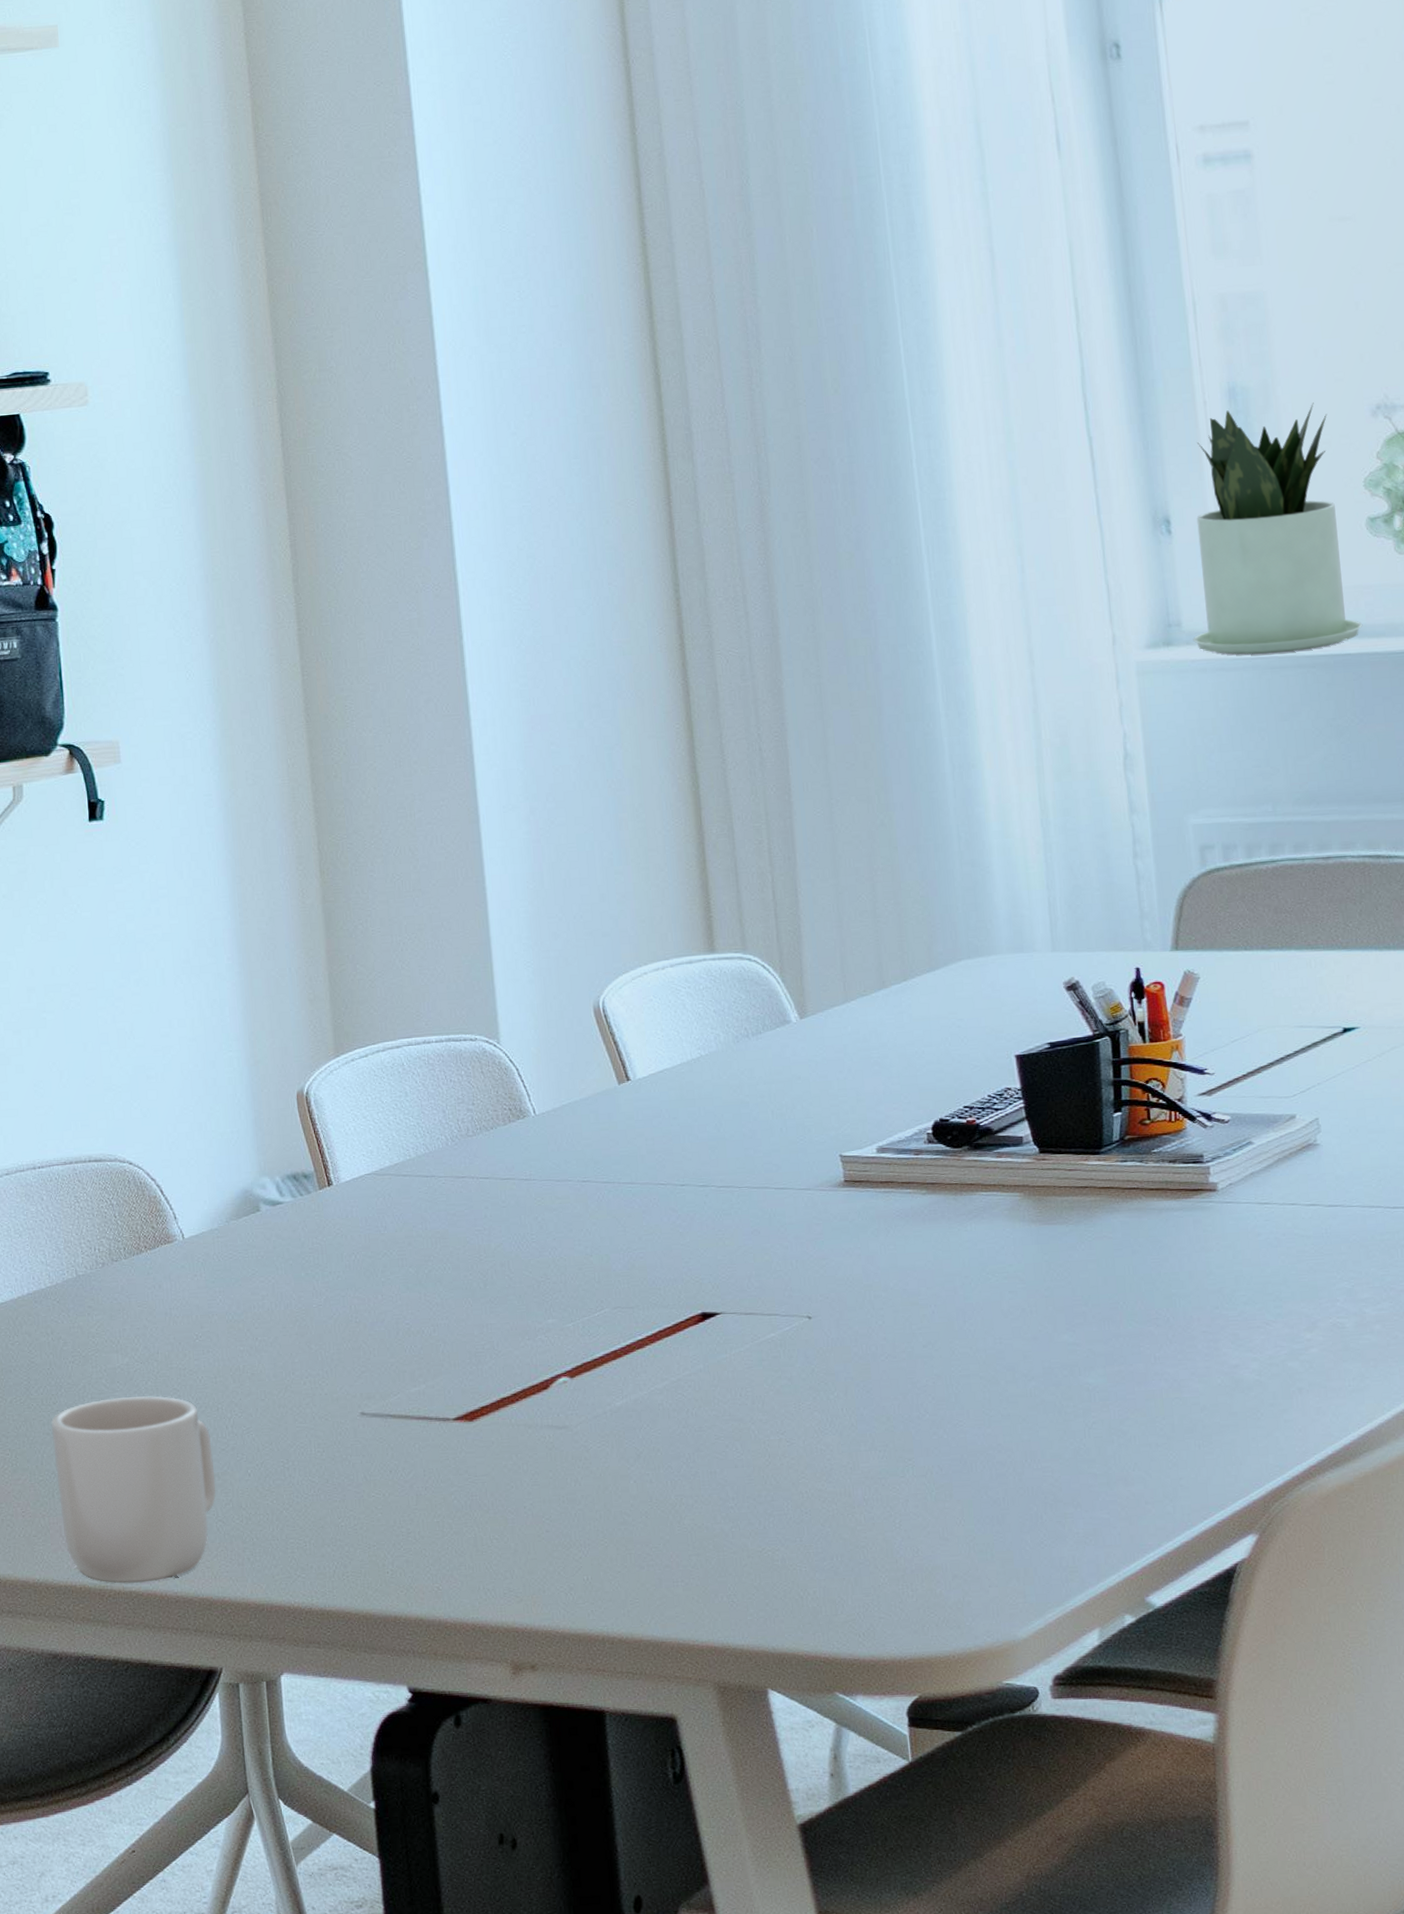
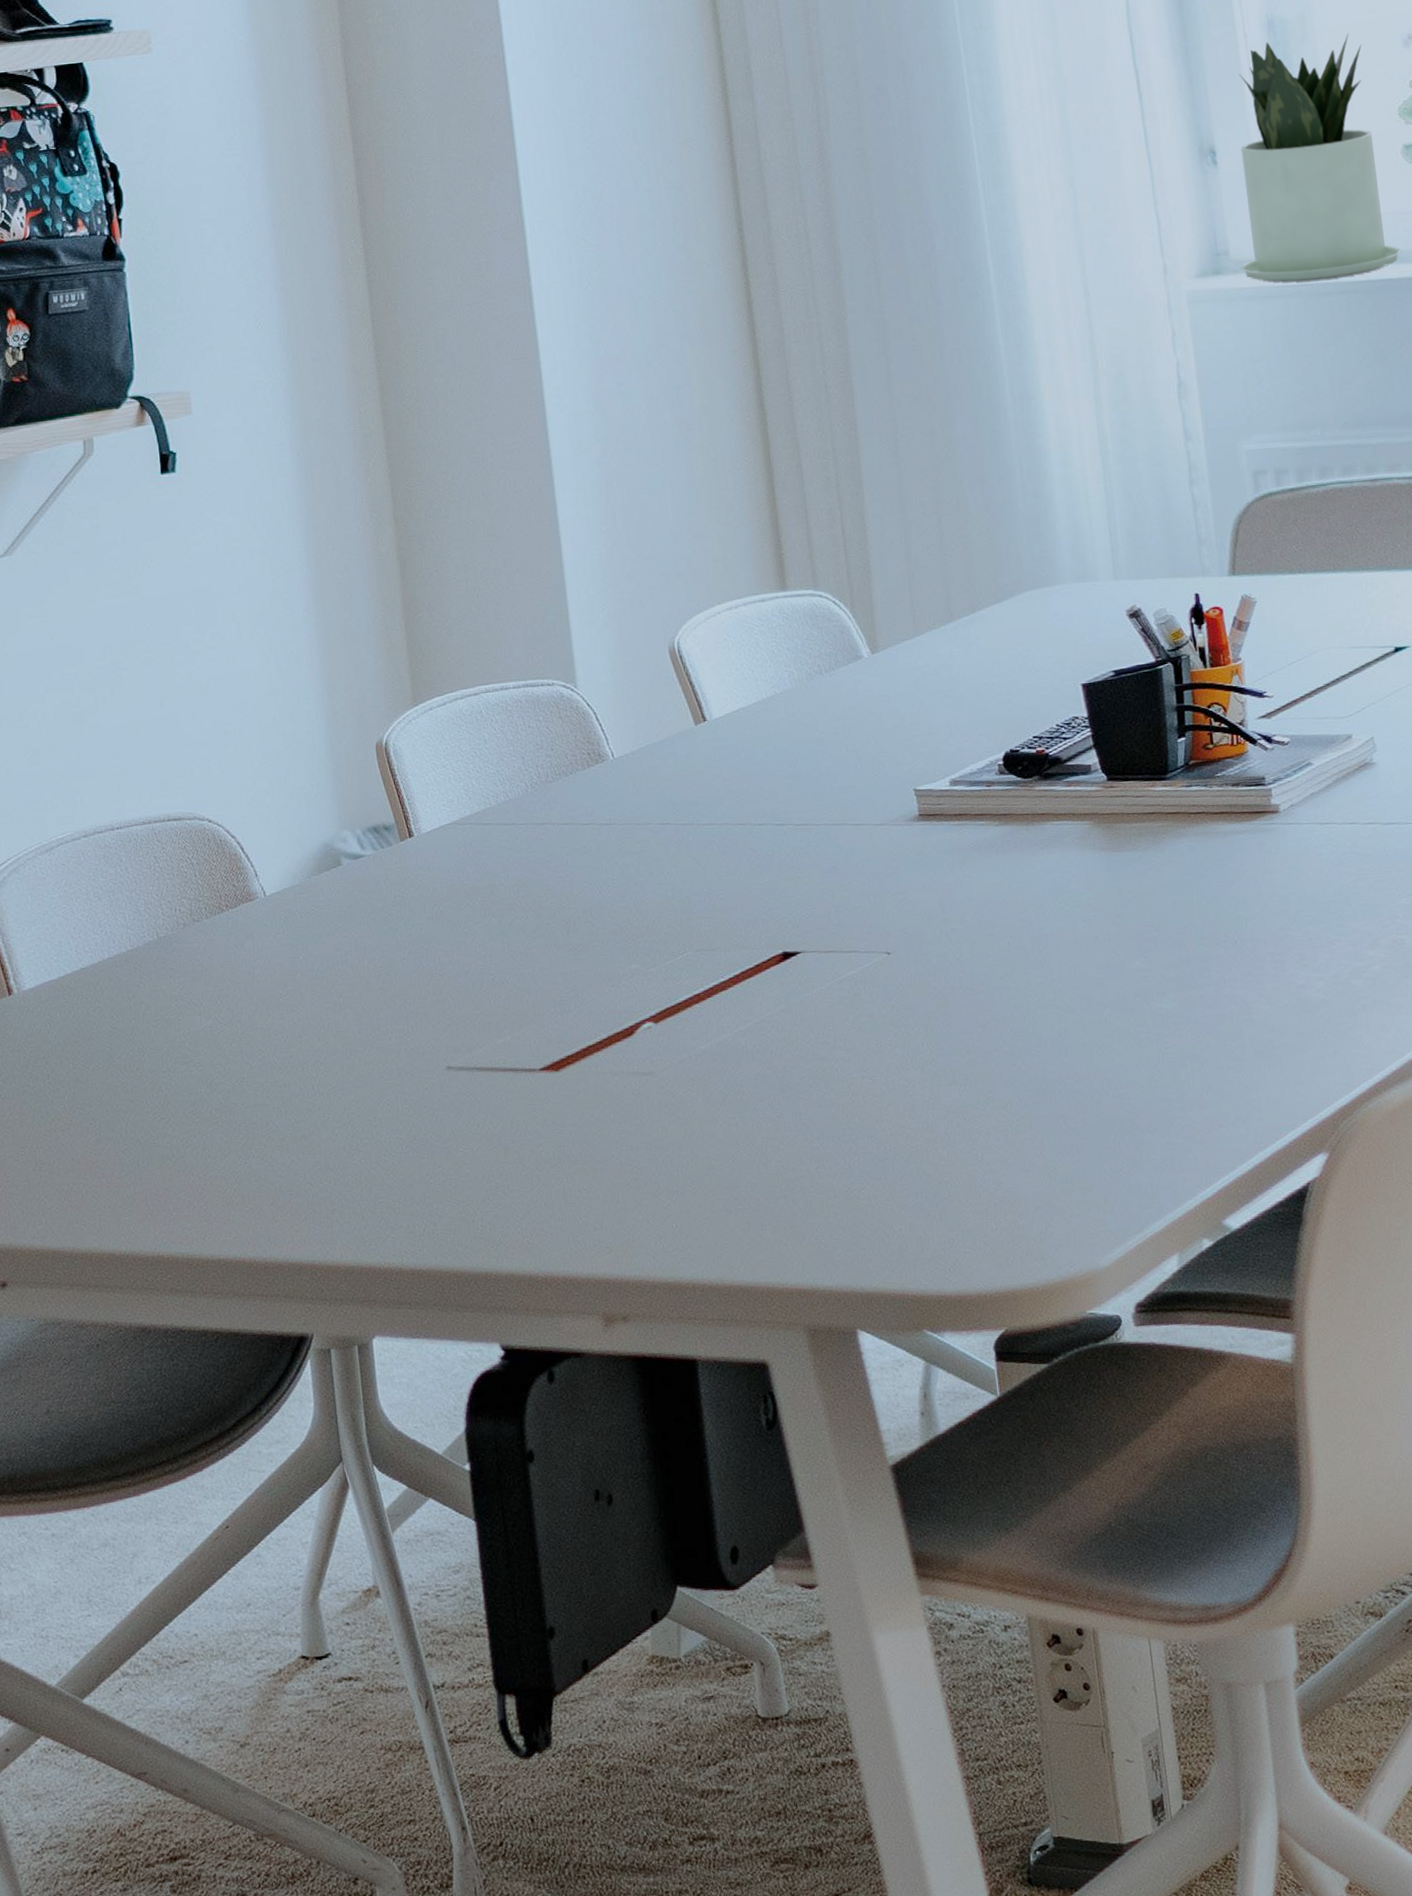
mug: present [51,1395,216,1583] -> none [135,1057,303,1252]

